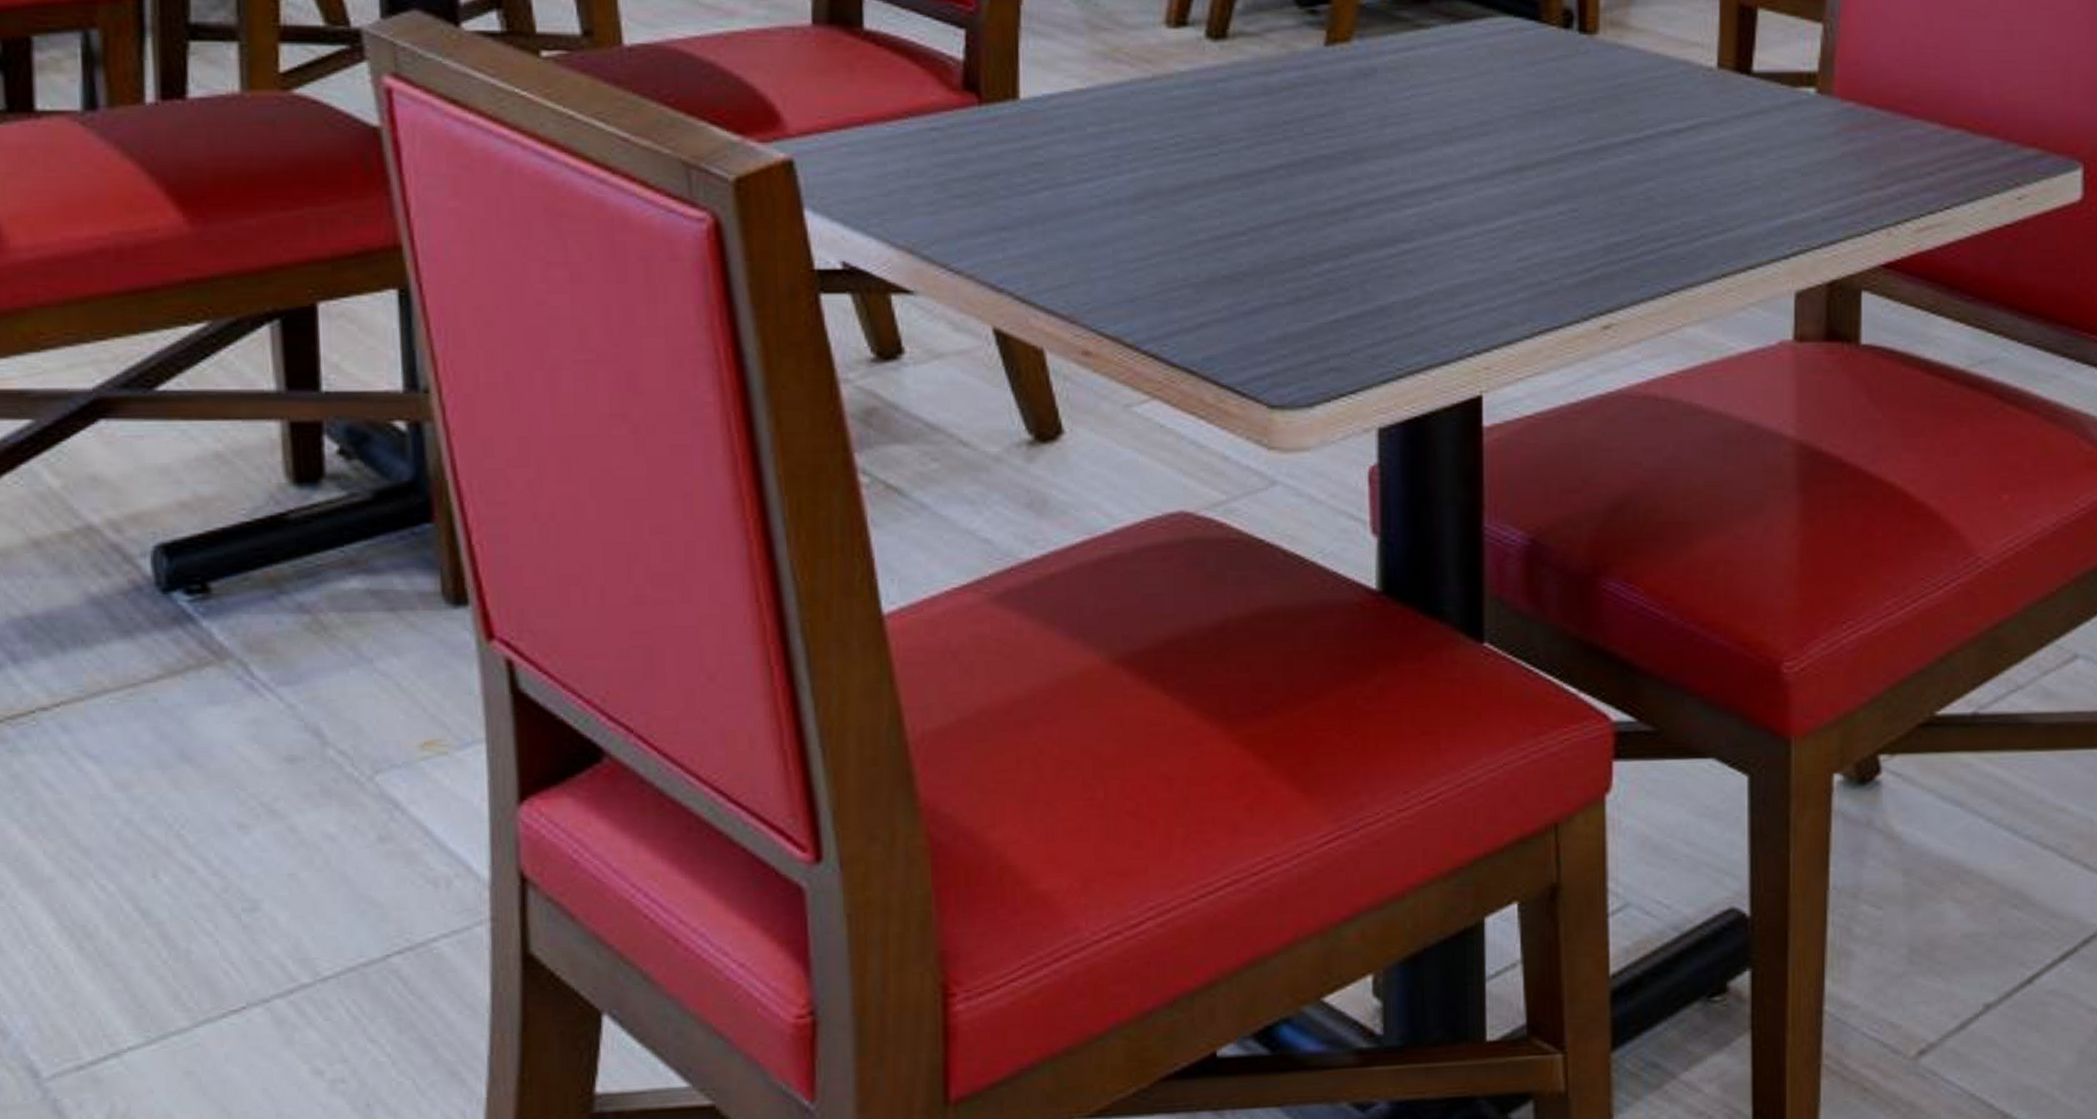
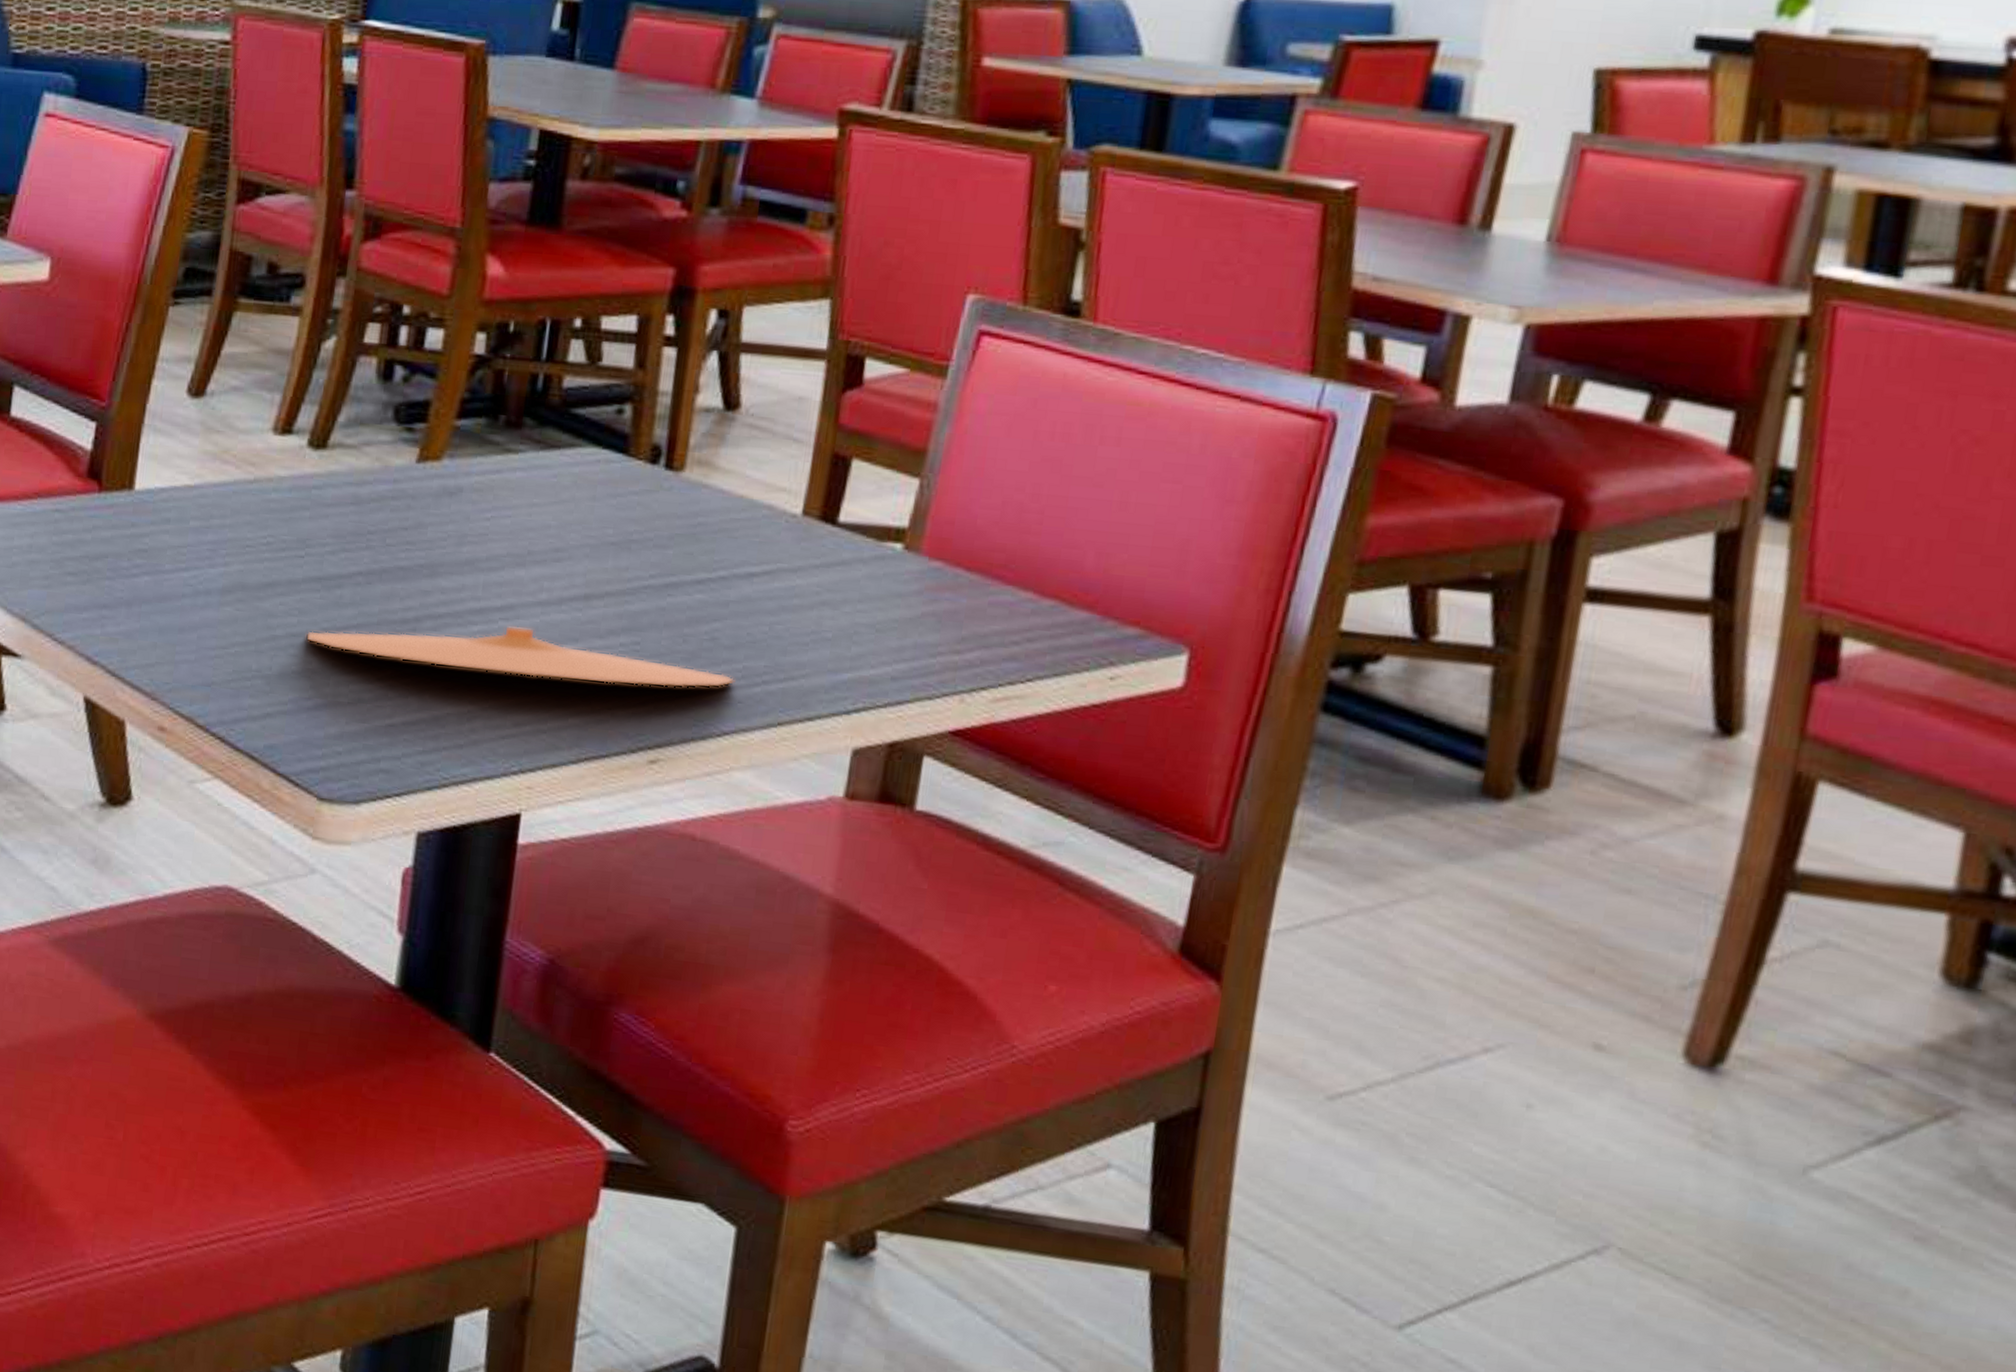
plate: none [1234,205,1676,255] -> present [307,625,735,688]

